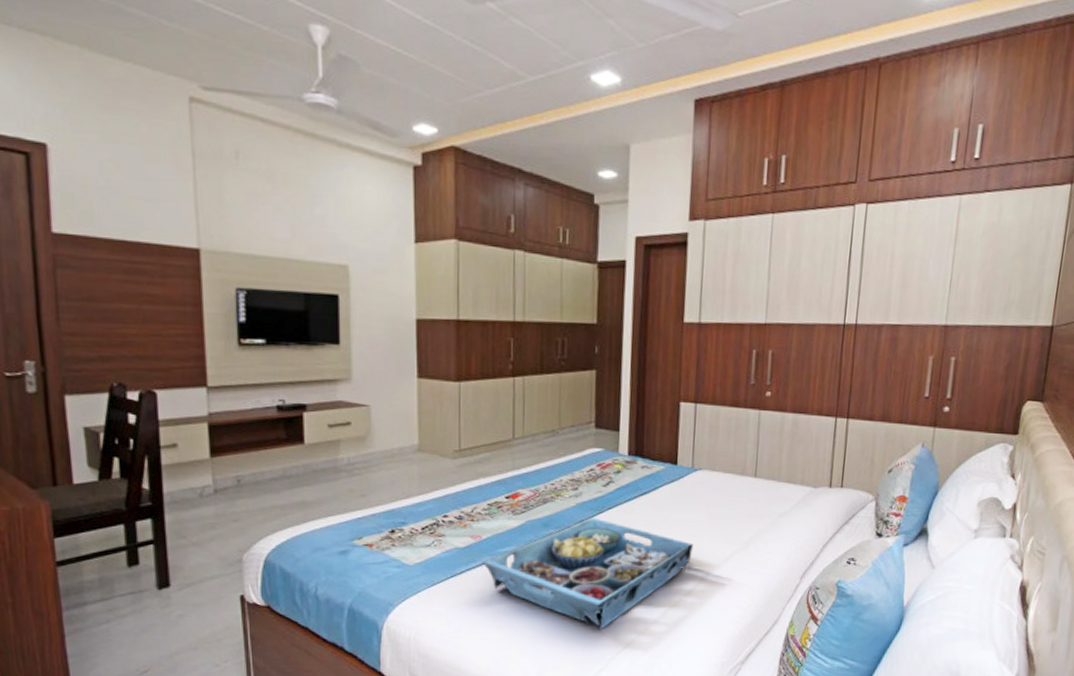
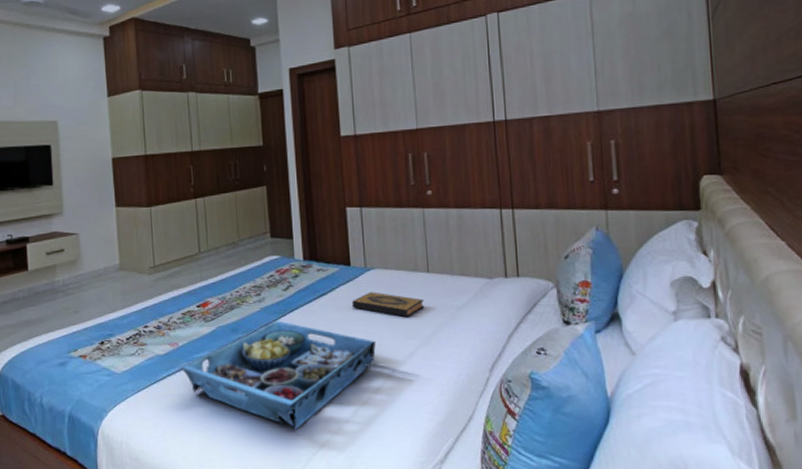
hardback book: none [674,493,748,521] -> present [352,292,425,317]

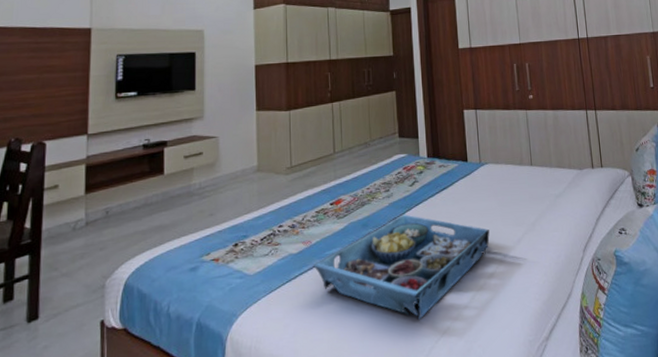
hardback book: present [352,292,425,317] -> none [469,184,530,206]

